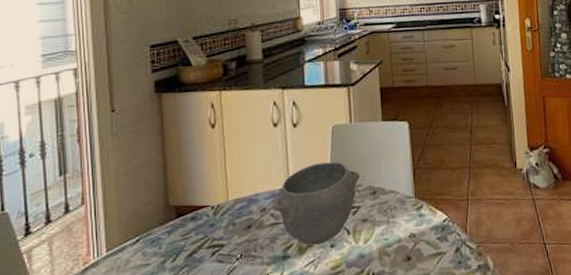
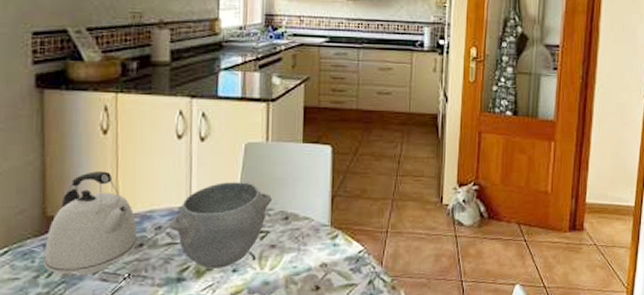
kettle: none [169,161,247,259] -> present [43,171,138,276]

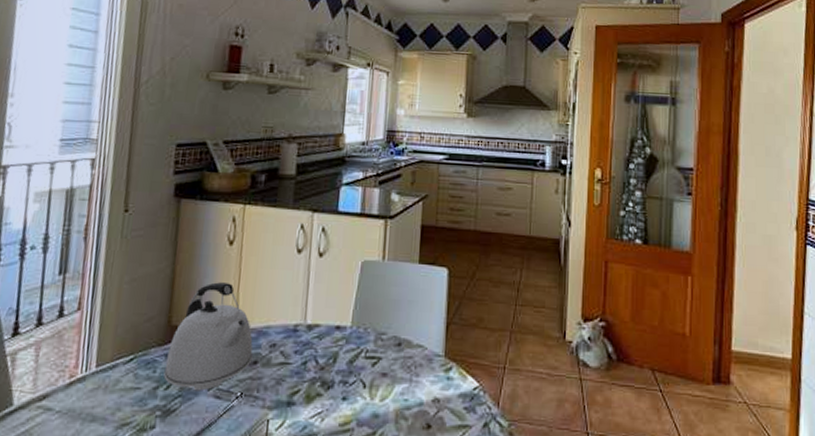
bowl: present [168,182,272,269] -> none [283,301,386,395]

